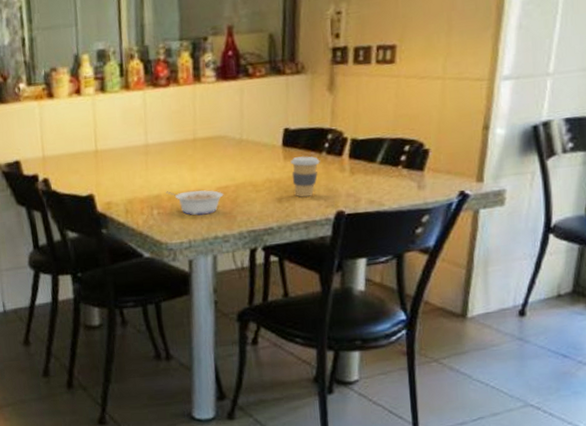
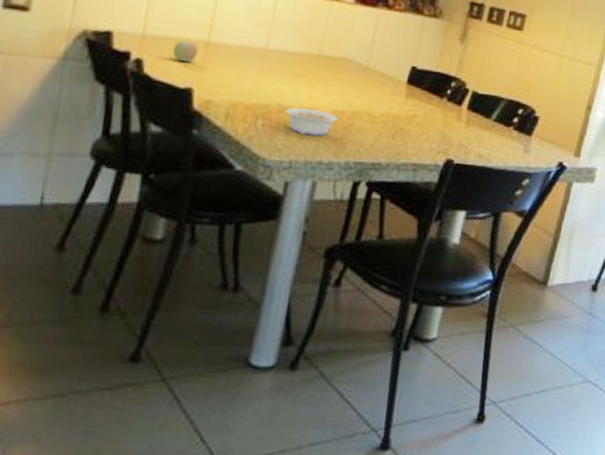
fruit: none [70,152,91,173] -> present [173,38,199,63]
coffee cup: present [290,156,320,197] -> none [409,97,440,139]

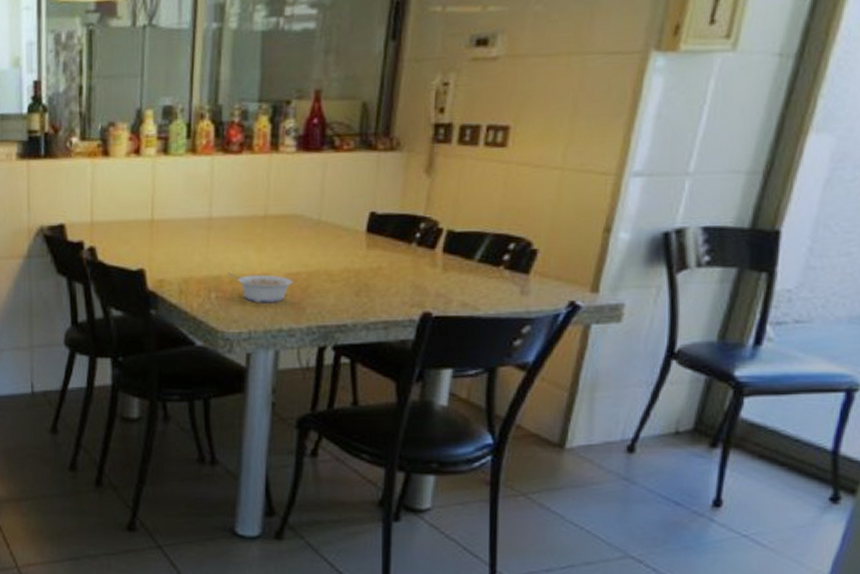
fruit: present [173,38,199,63] -> none [121,219,144,244]

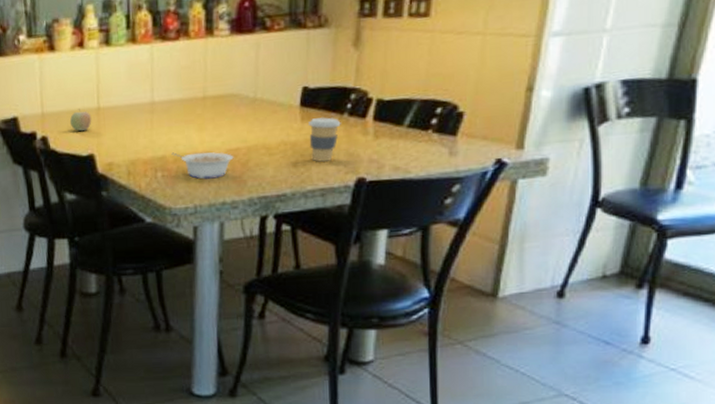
fruit: none [121,219,144,244] -> present [70,109,92,131]
coffee cup: none [374,246,409,293] -> present [308,117,341,162]

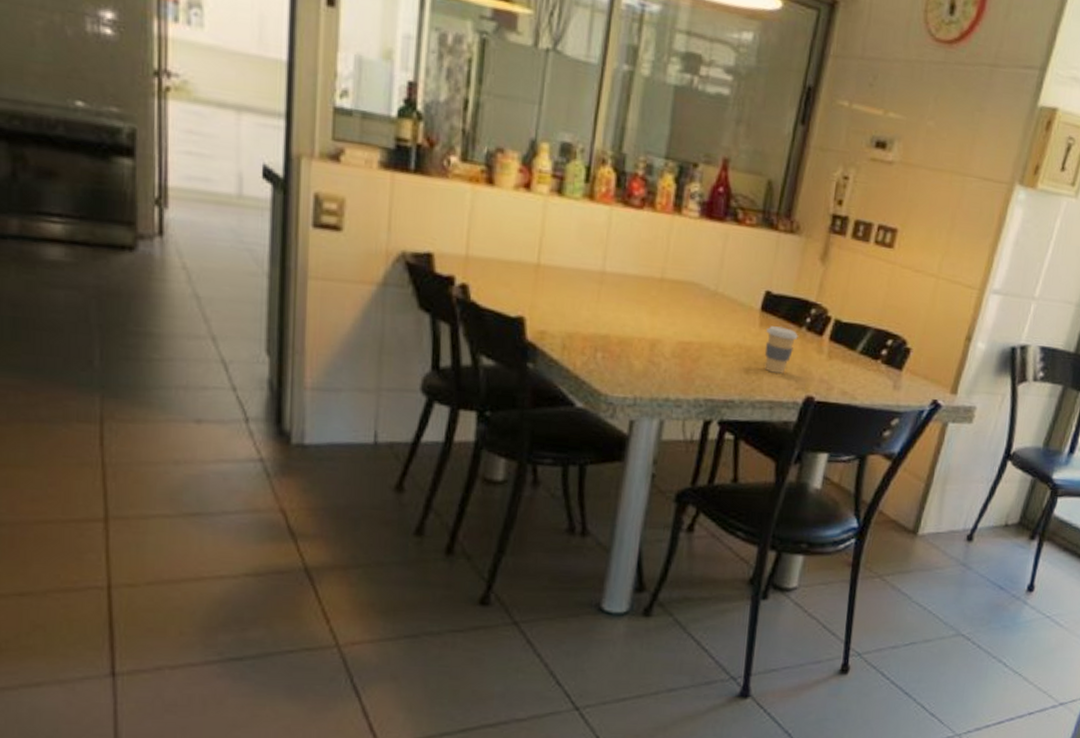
fruit: present [70,109,92,131] -> none [501,260,528,288]
legume: present [171,152,234,180] -> none [616,333,685,371]

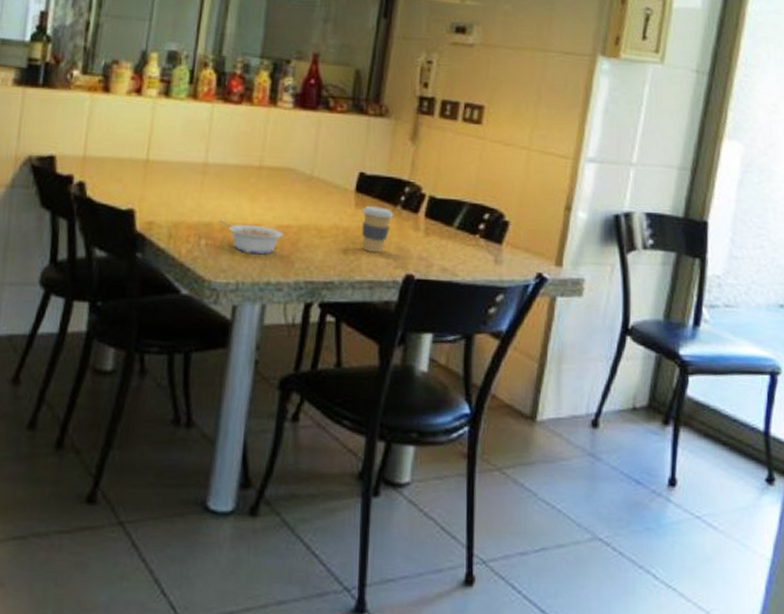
legume: none [616,333,685,371] -> present [219,220,284,255]

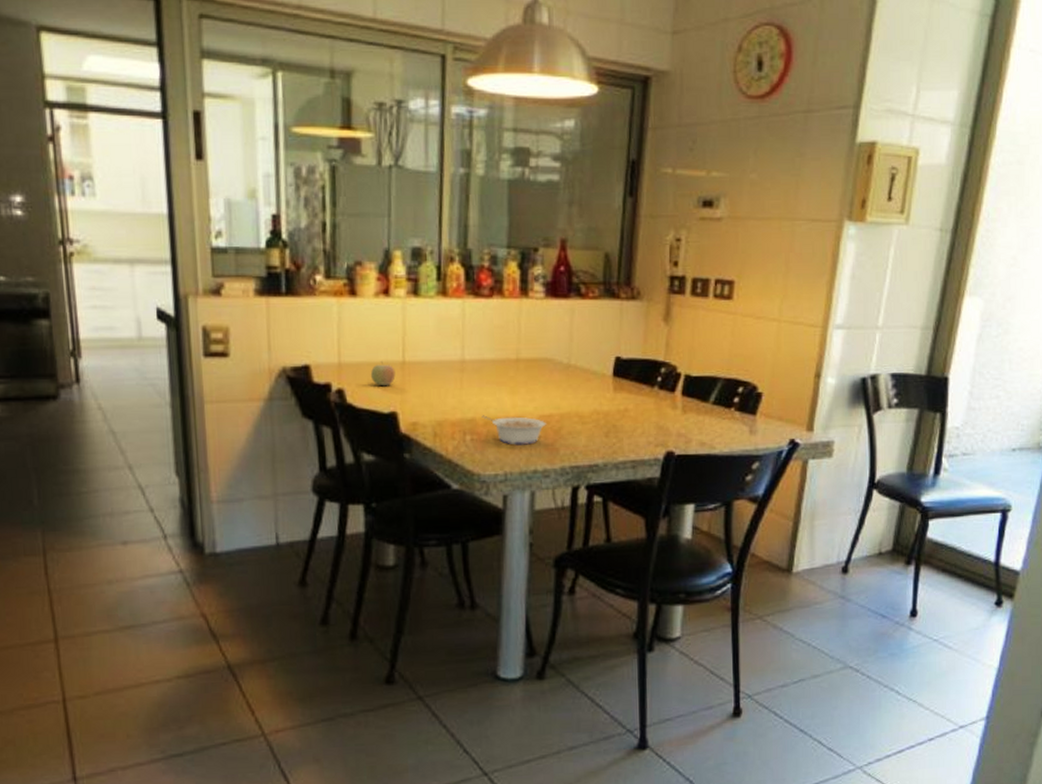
fruit: none [114,158,138,183] -> present [371,361,396,386]
coffee cup: present [361,206,394,253] -> none [621,389,652,433]

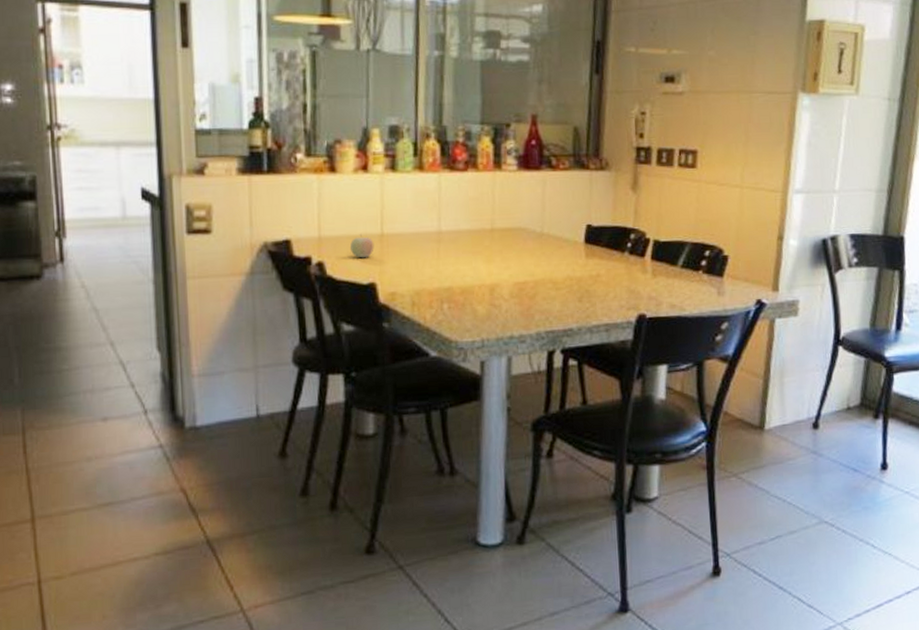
legume: present [482,415,546,445] -> none [458,284,521,312]

